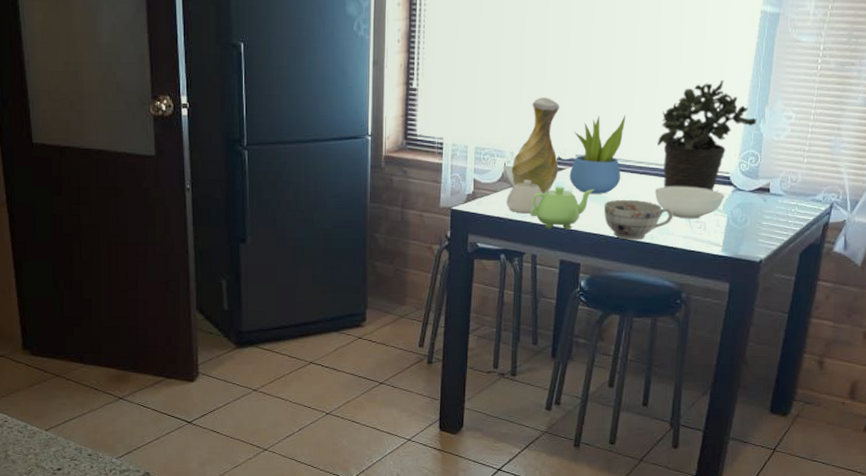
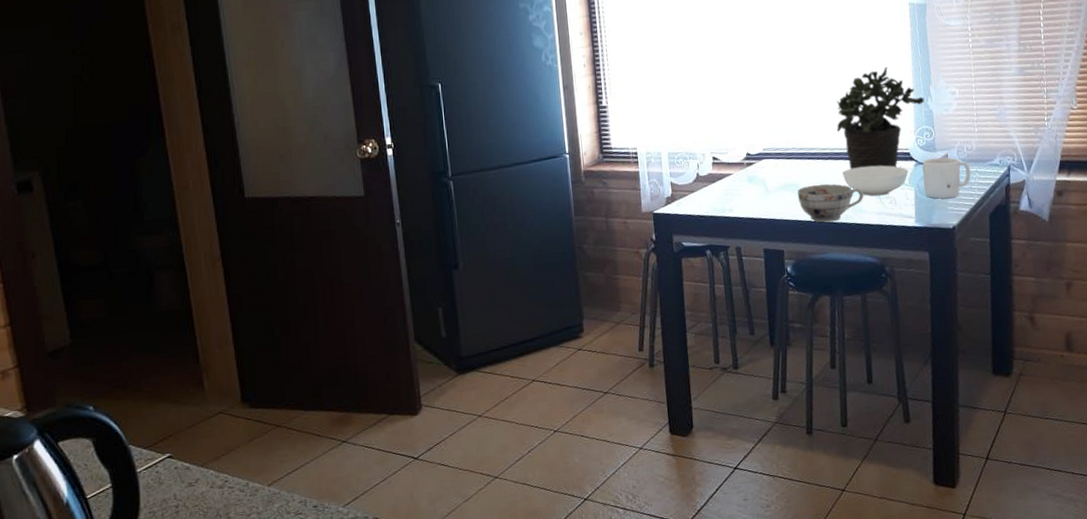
vase: present [503,97,560,194] -> none [697,100,749,189]
sugar bowl: present [506,179,543,214] -> none [704,177,738,209]
teapot: present [529,186,594,230] -> none [728,179,785,221]
succulent plant: present [569,115,625,194] -> none [758,108,809,183]
mug: none [738,186,791,230] -> present [922,157,971,199]

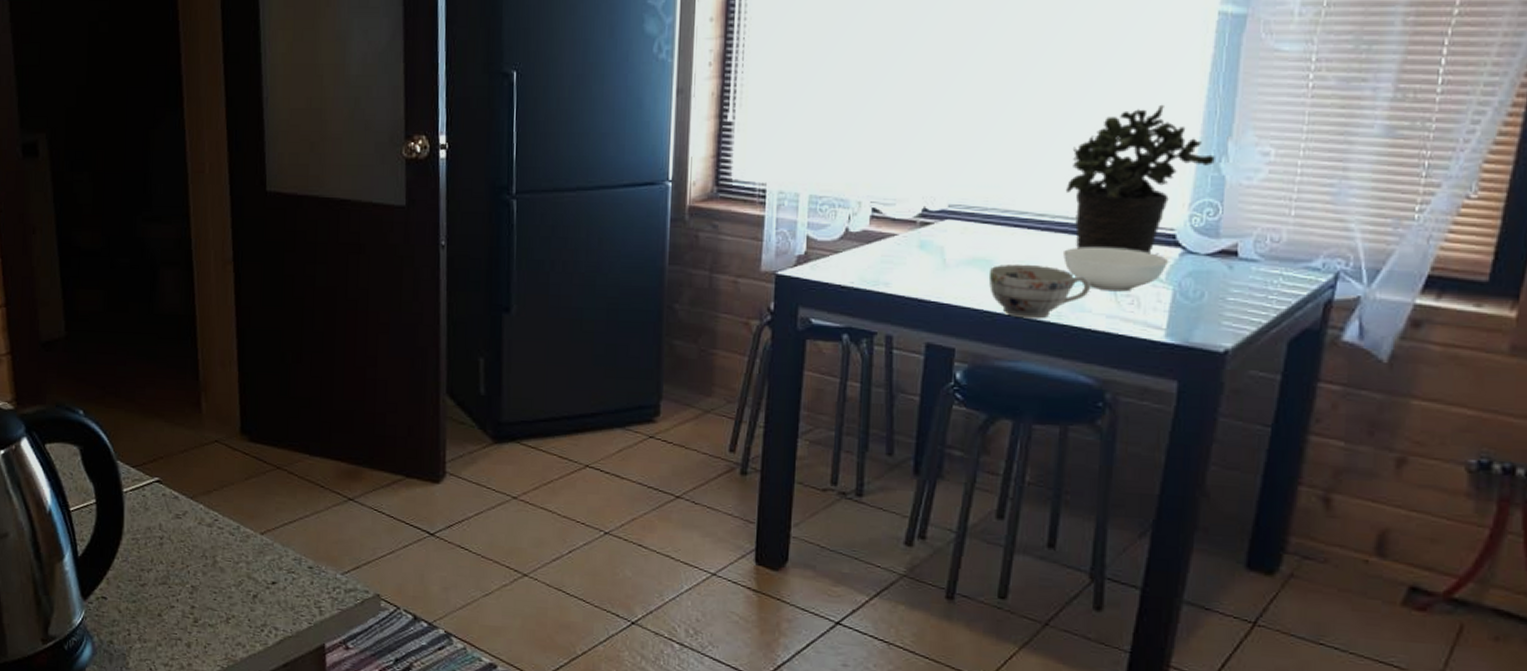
mug: present [922,157,971,199] -> none [1189,247,1271,308]

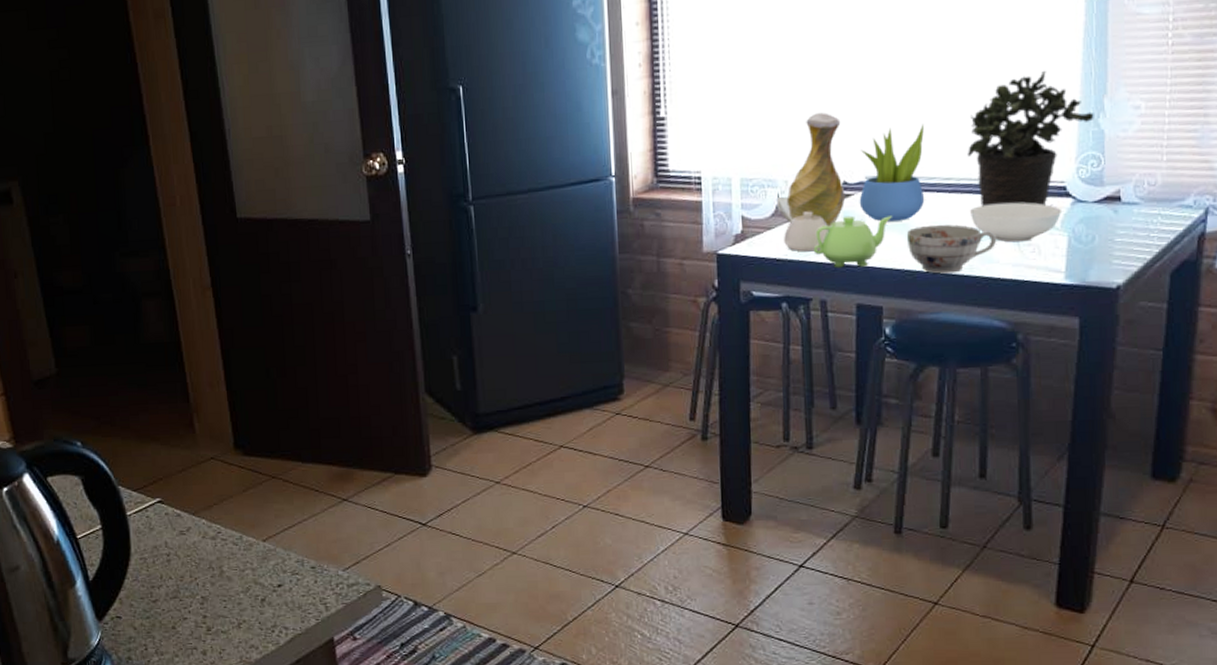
vase: none [847,131,926,256] -> present [776,112,846,227]
sugar bowl: none [851,237,902,282] -> present [784,211,828,252]
teapot: none [883,246,974,303] -> present [813,215,892,268]
succulent plant: none [939,152,1019,257] -> present [859,124,925,222]

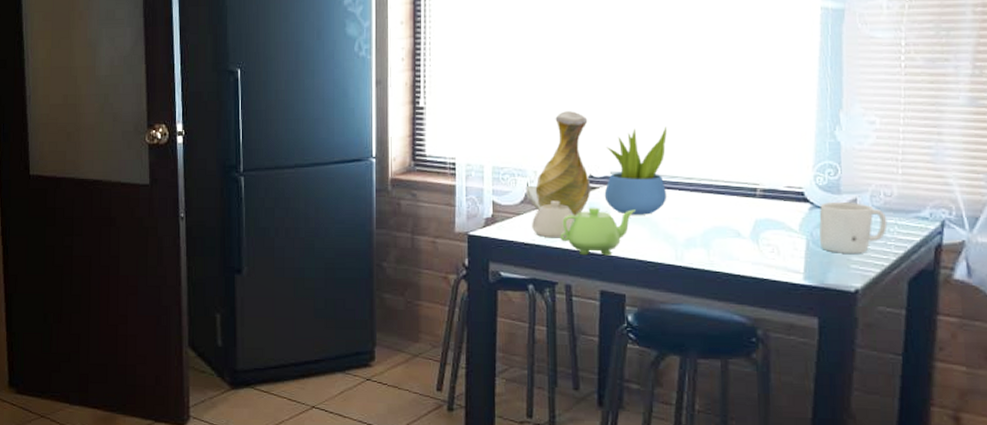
teacup: present [906,224,997,274] -> none [649,220,737,267]
potted plant: present [966,70,1094,207] -> none [707,84,831,209]
bowl: present [970,202,1063,243] -> none [711,204,801,242]
mug: none [1081,194,1151,249] -> present [819,202,888,253]

